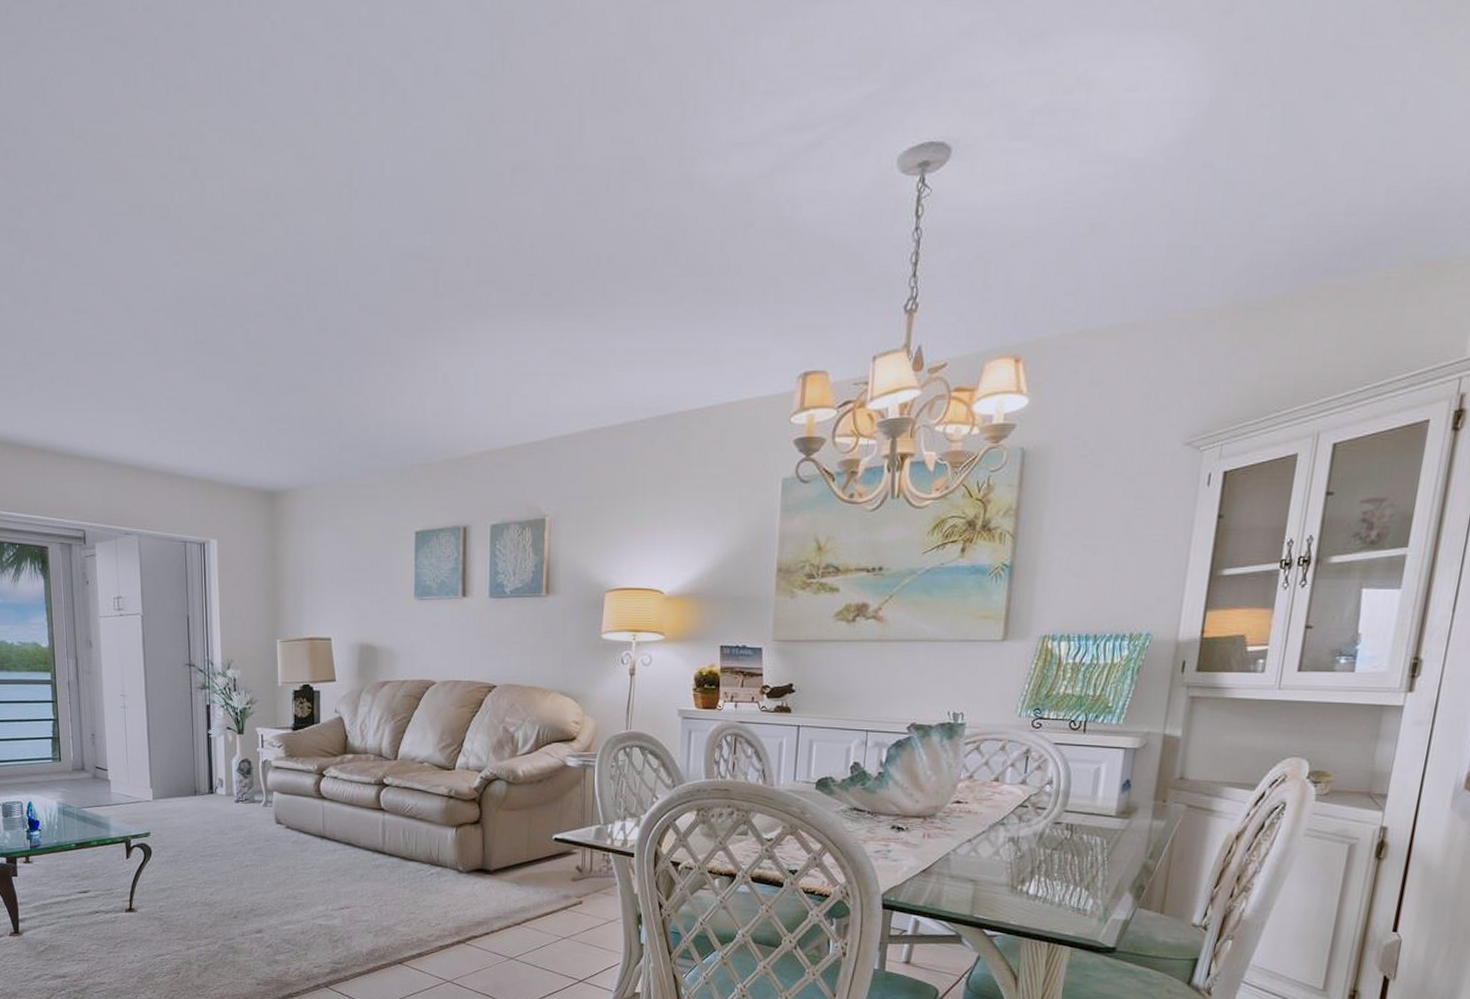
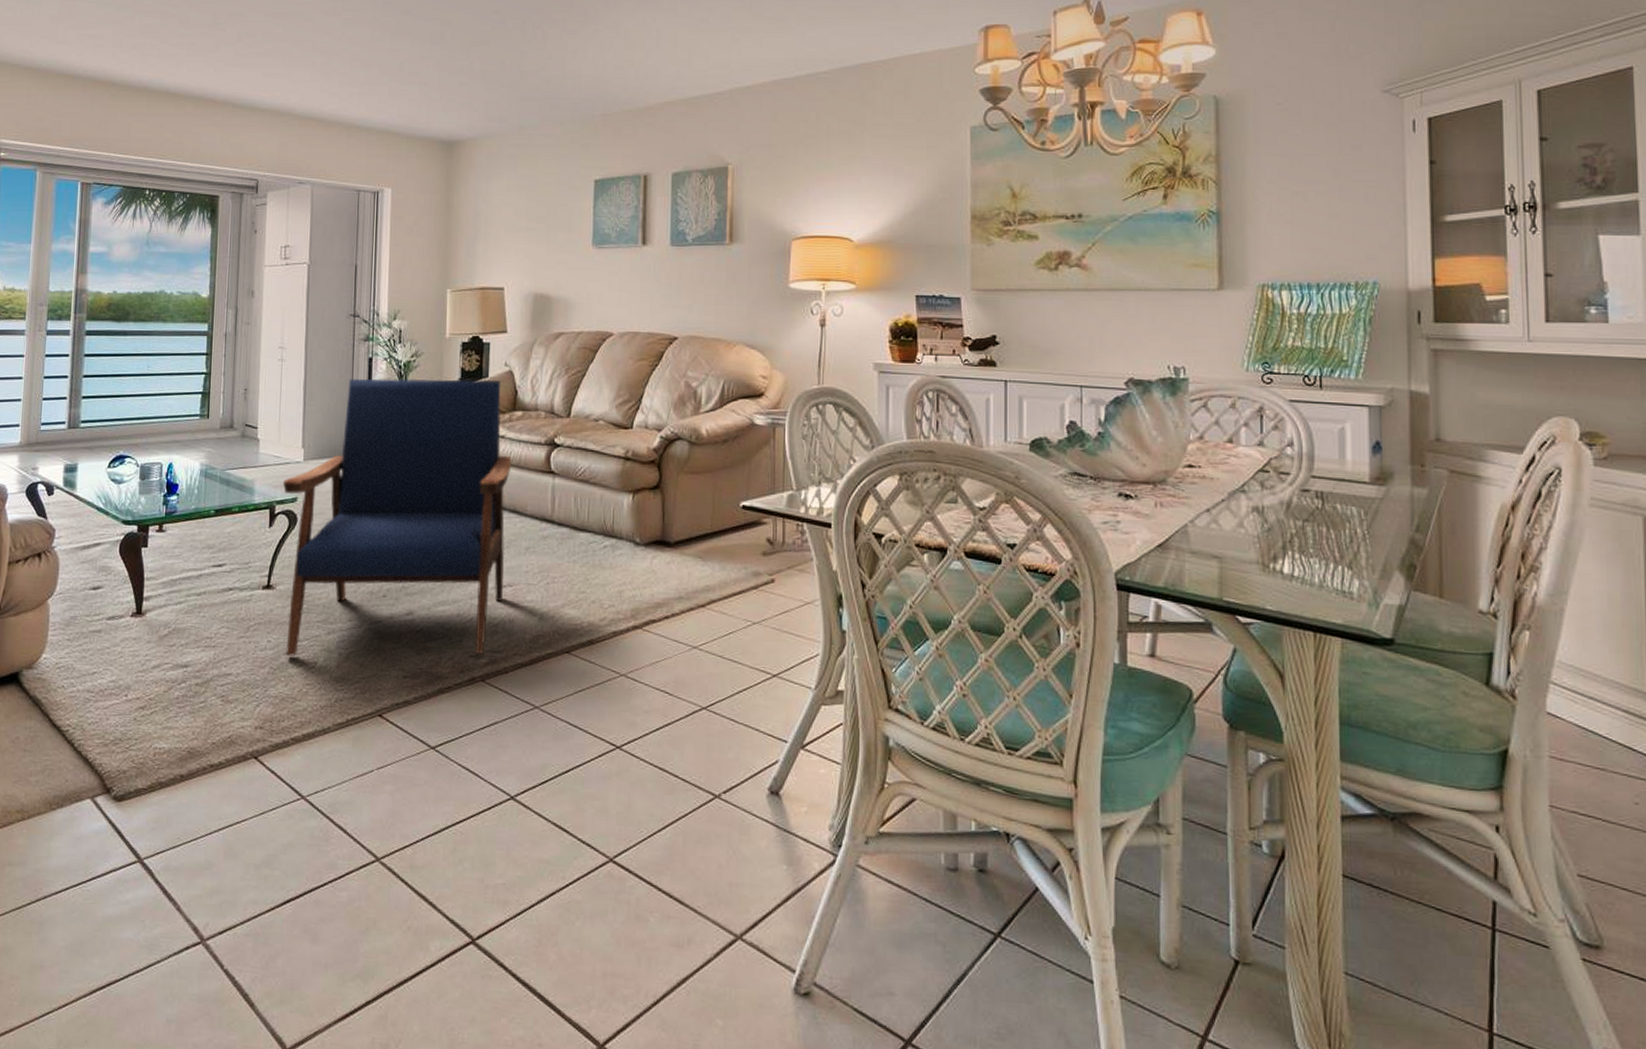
armchair: none [136,724,345,968] -> present [283,378,512,656]

